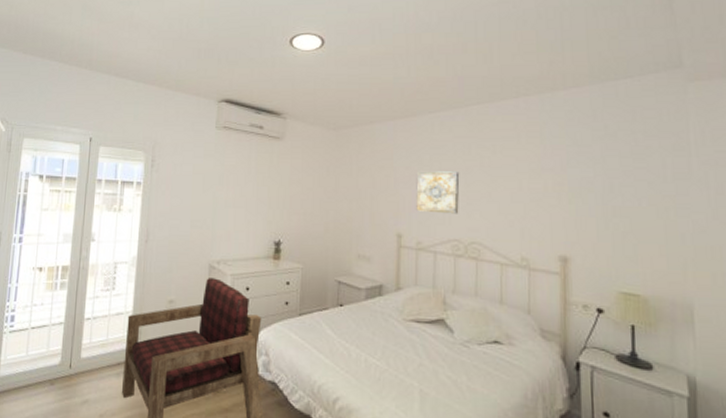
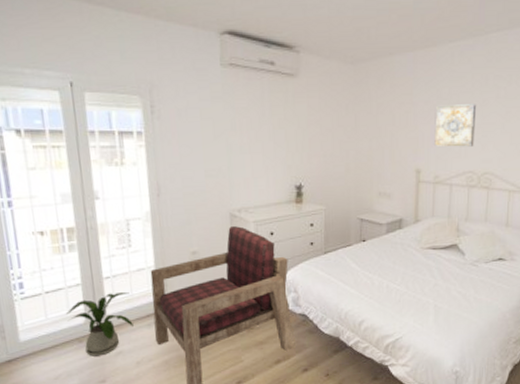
house plant: none [45,335,105,403] -> present [66,292,134,357]

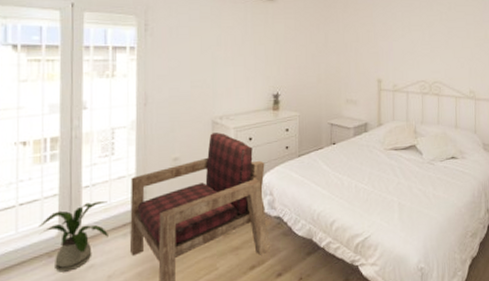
wall art: present [434,104,477,147] -> none [391,25,425,60]

